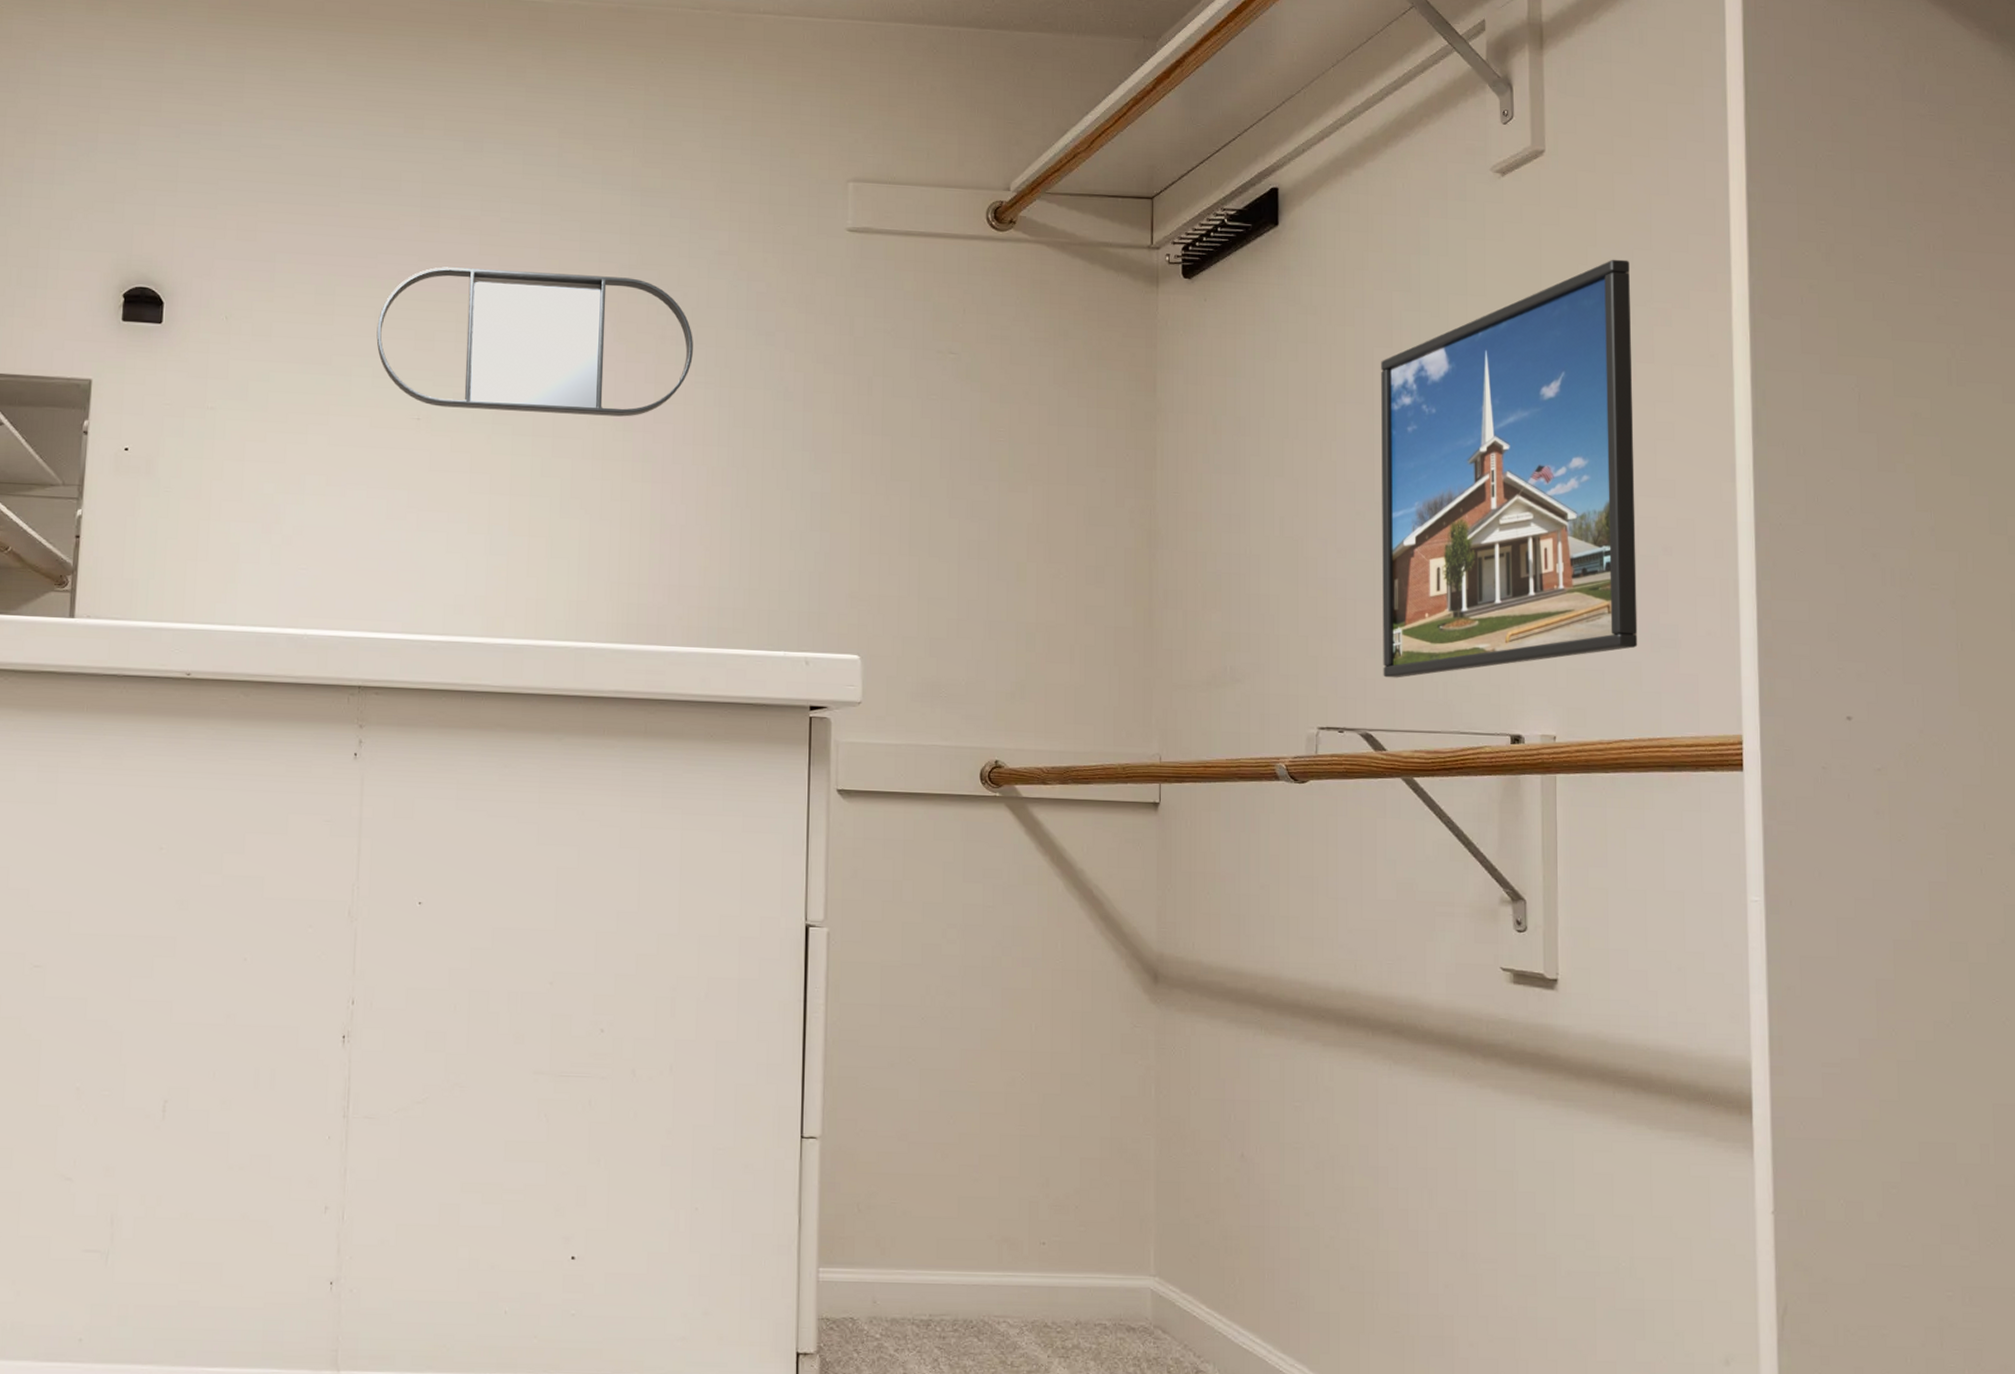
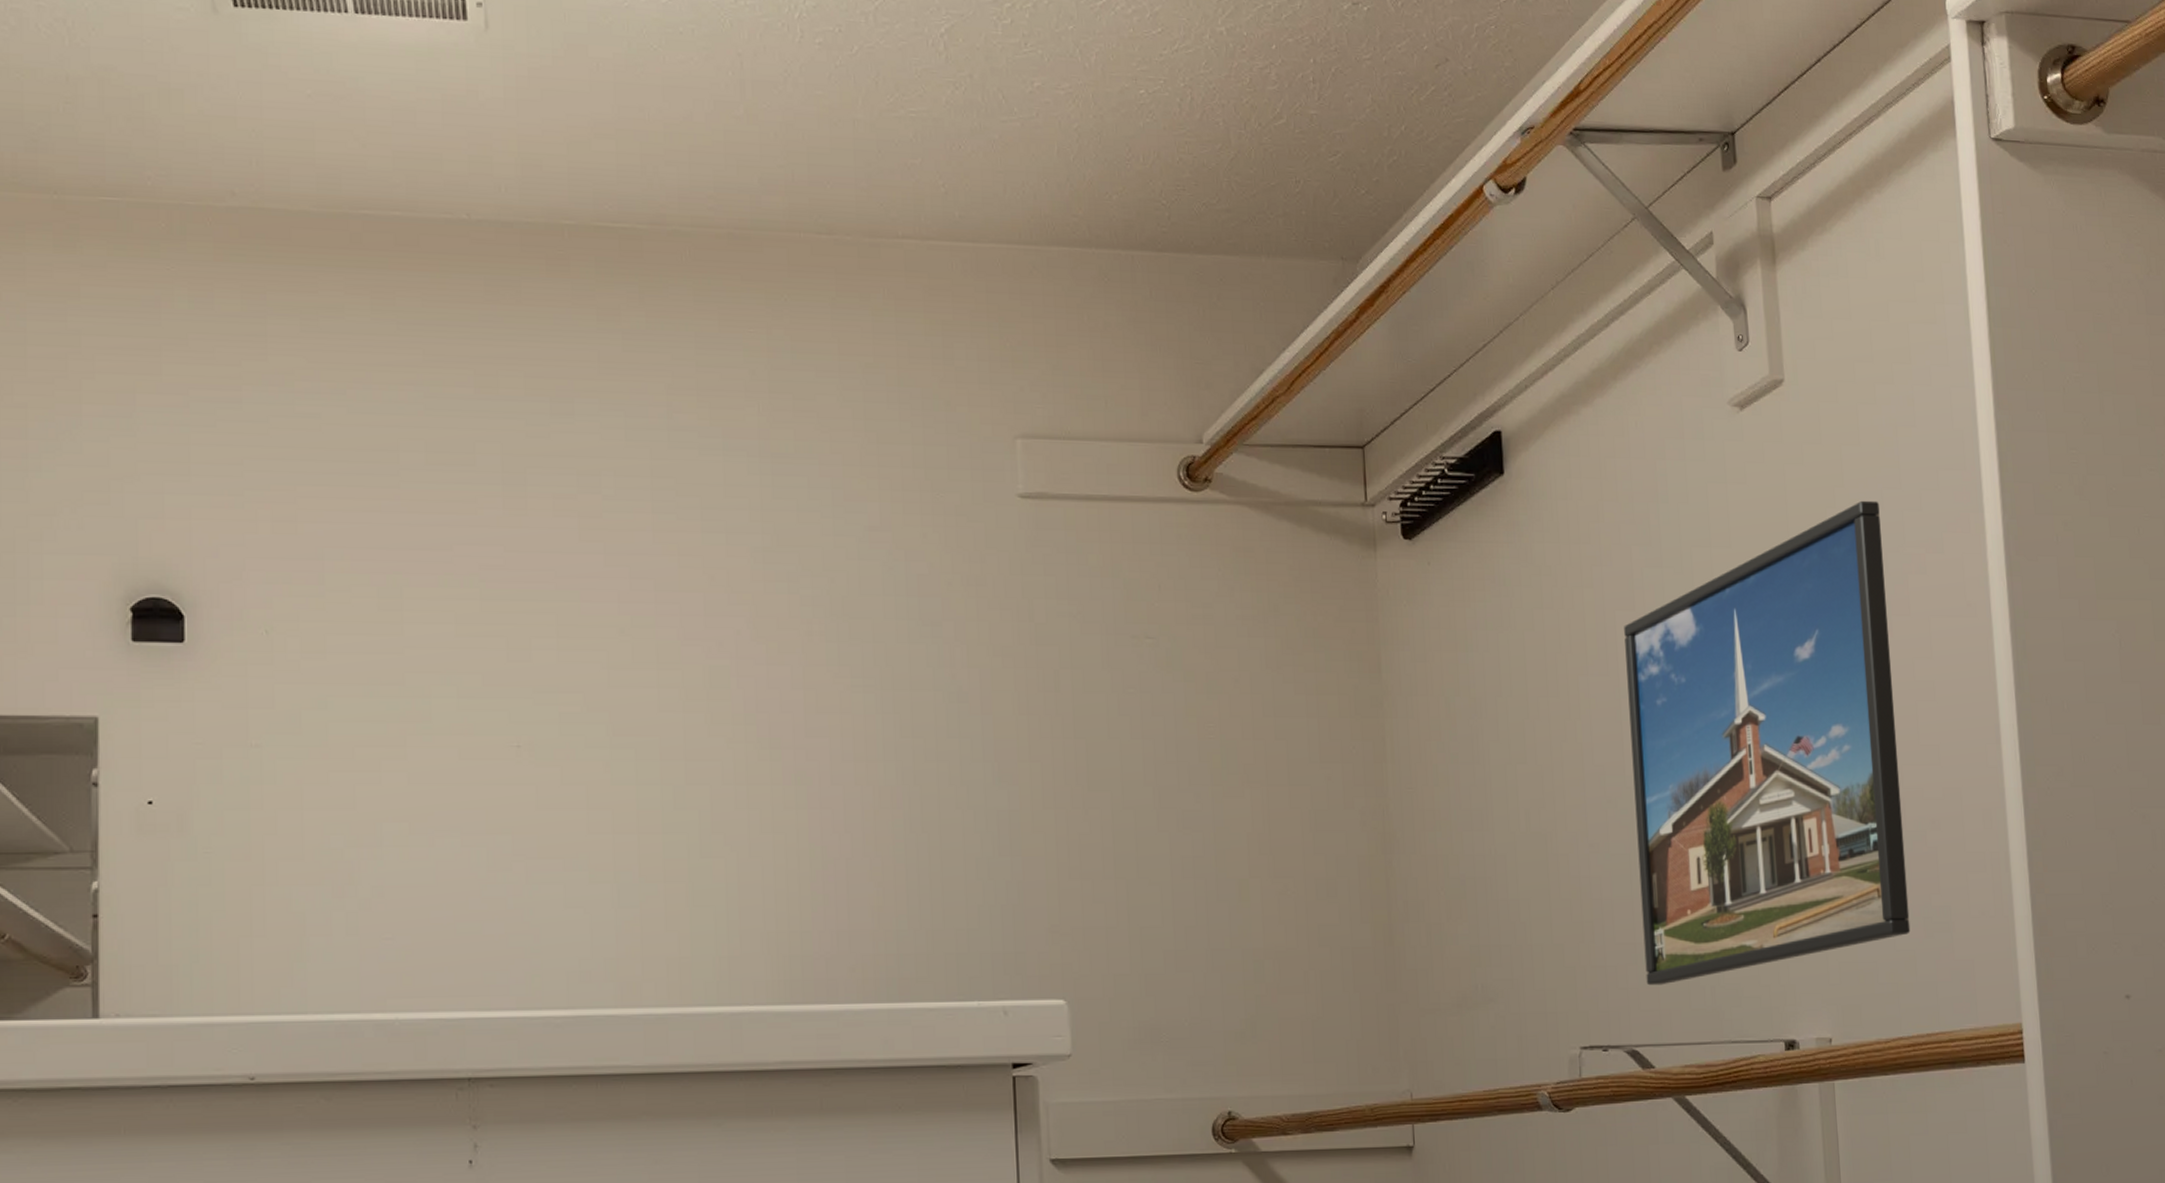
home mirror: present [376,267,693,417] -> none [458,558,847,732]

